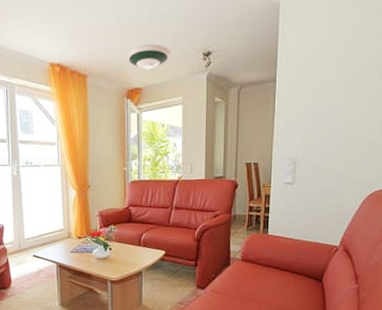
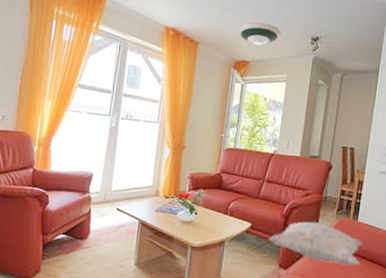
decorative pillow: none [184,241,275,278] -> present [269,222,363,266]

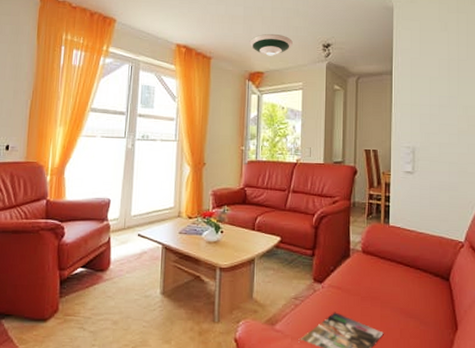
decorative pillow: present [269,222,363,266] -> none [300,230,398,273]

